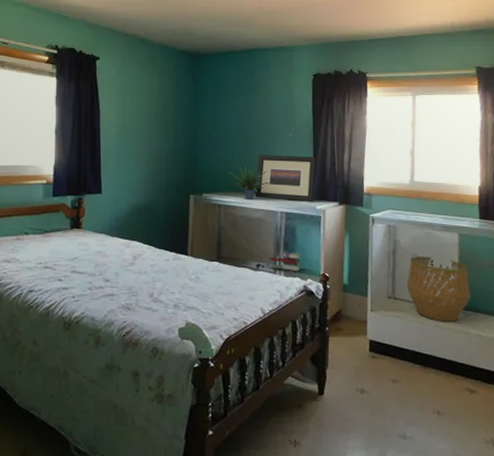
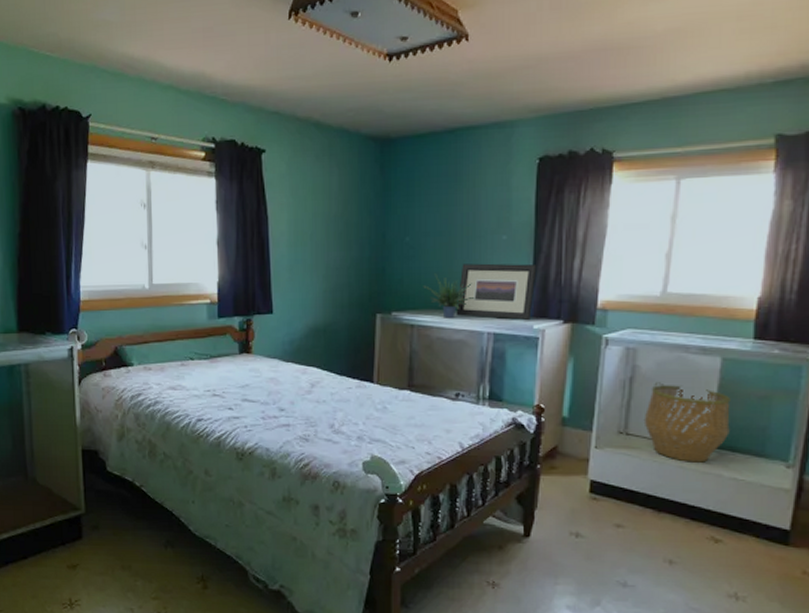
books: present [270,250,302,272] -> none [472,377,511,403]

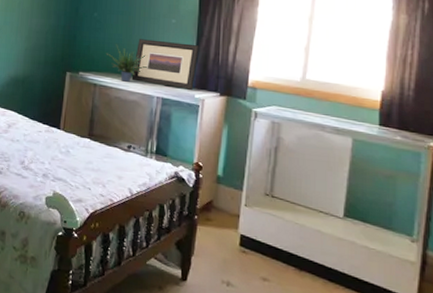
basket: present [643,382,731,463] -> none [286,154,361,229]

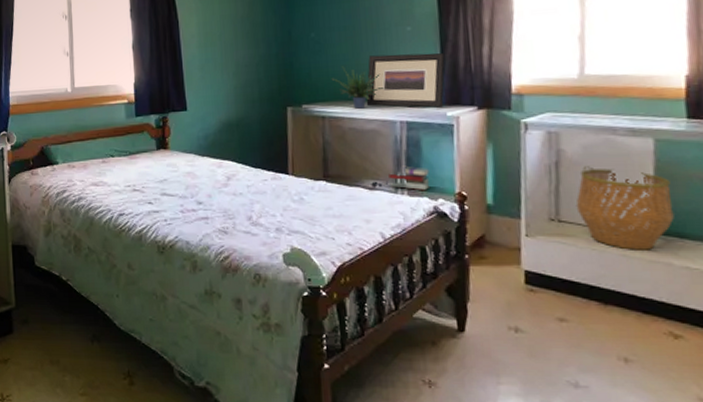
books: none [142,134,175,158] -> present [388,165,431,191]
basket: none [286,154,361,229] -> present [576,166,674,250]

